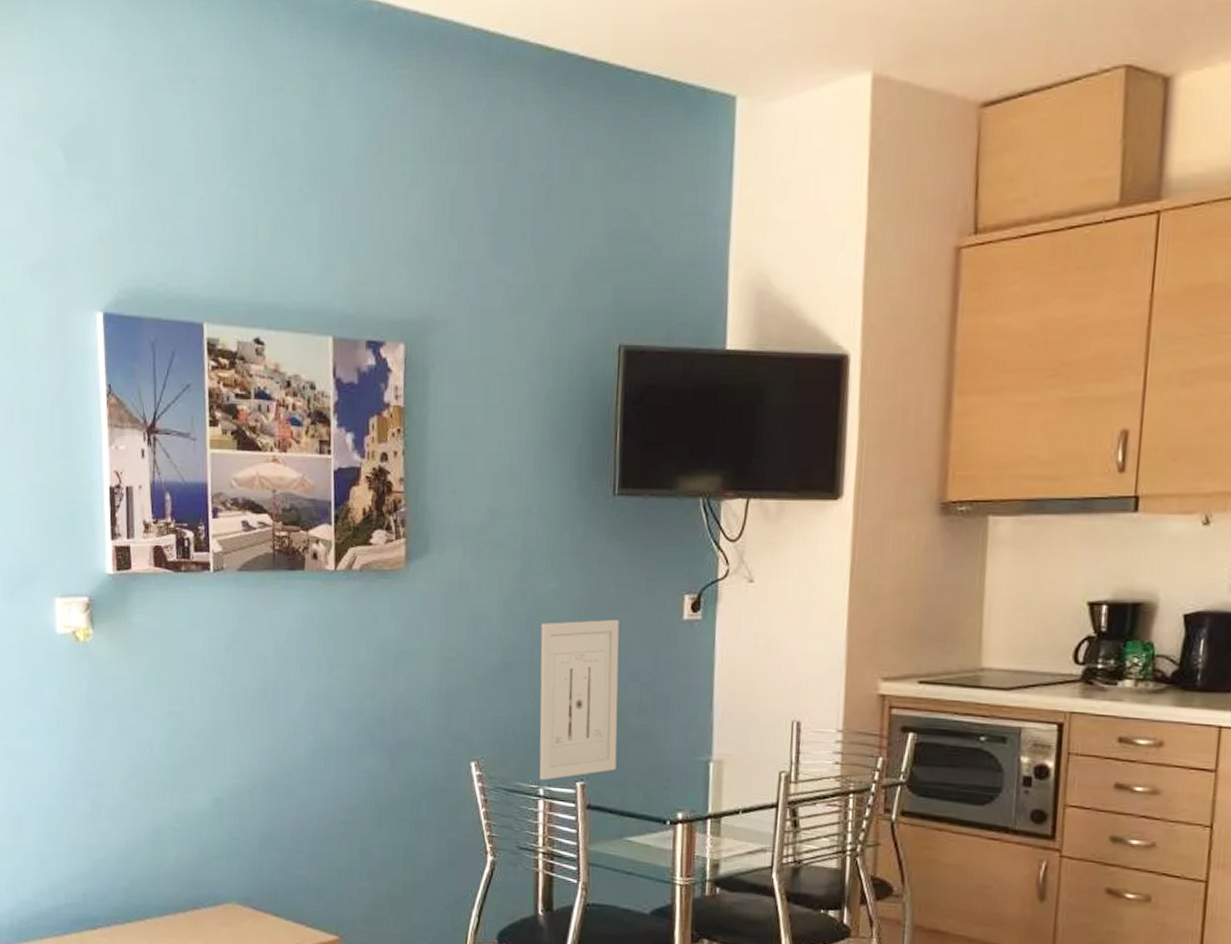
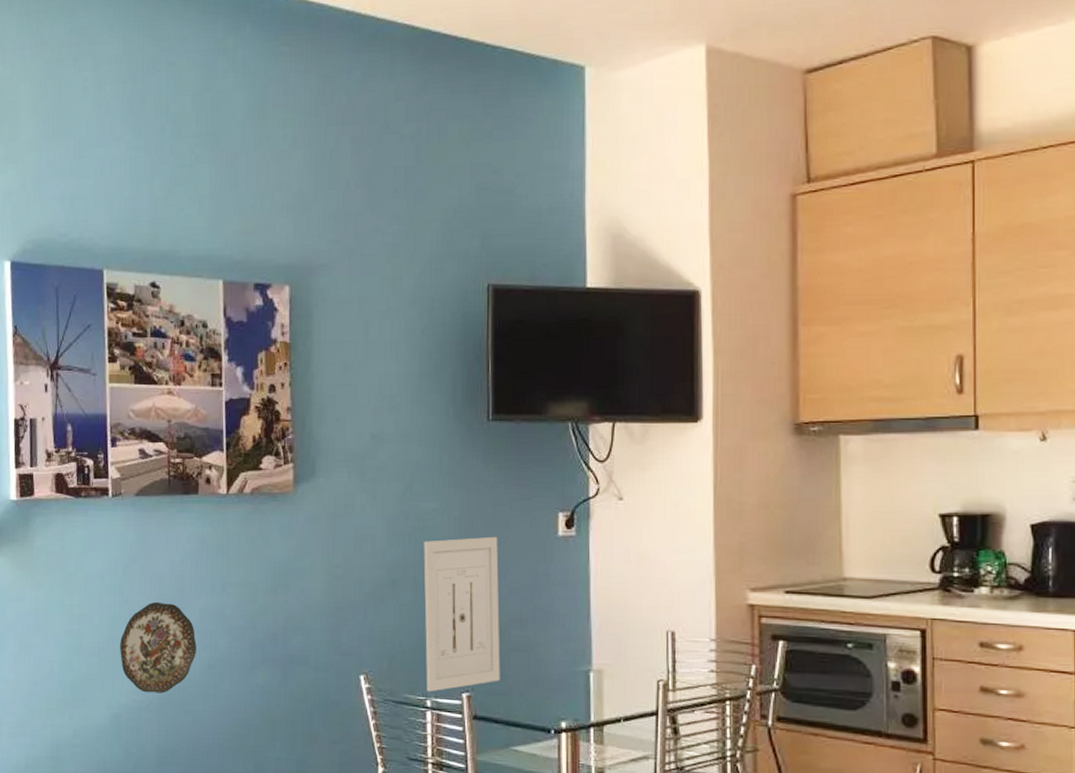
decorative plate: none [222,683,302,778] -> present [120,602,197,694]

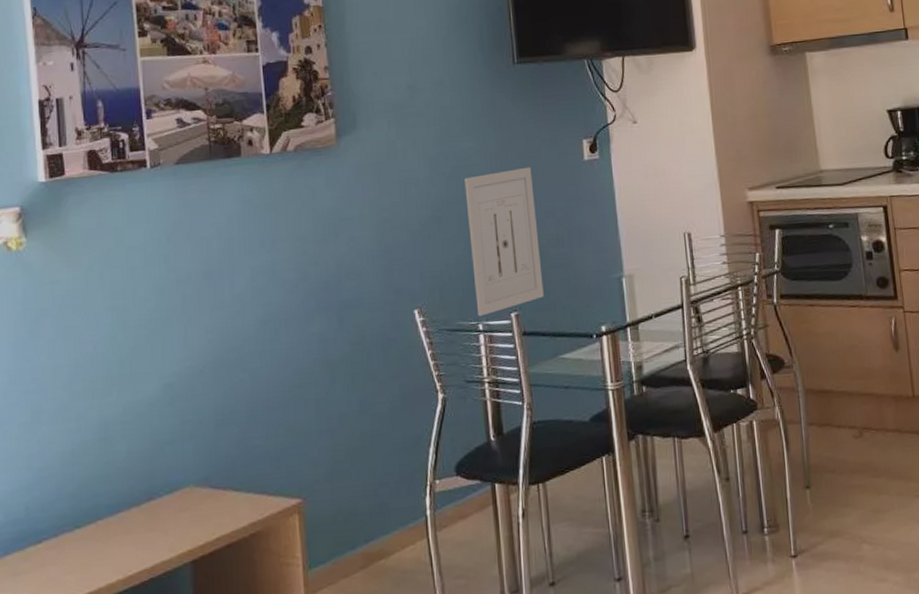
decorative plate: present [120,602,197,694] -> none [168,265,249,358]

